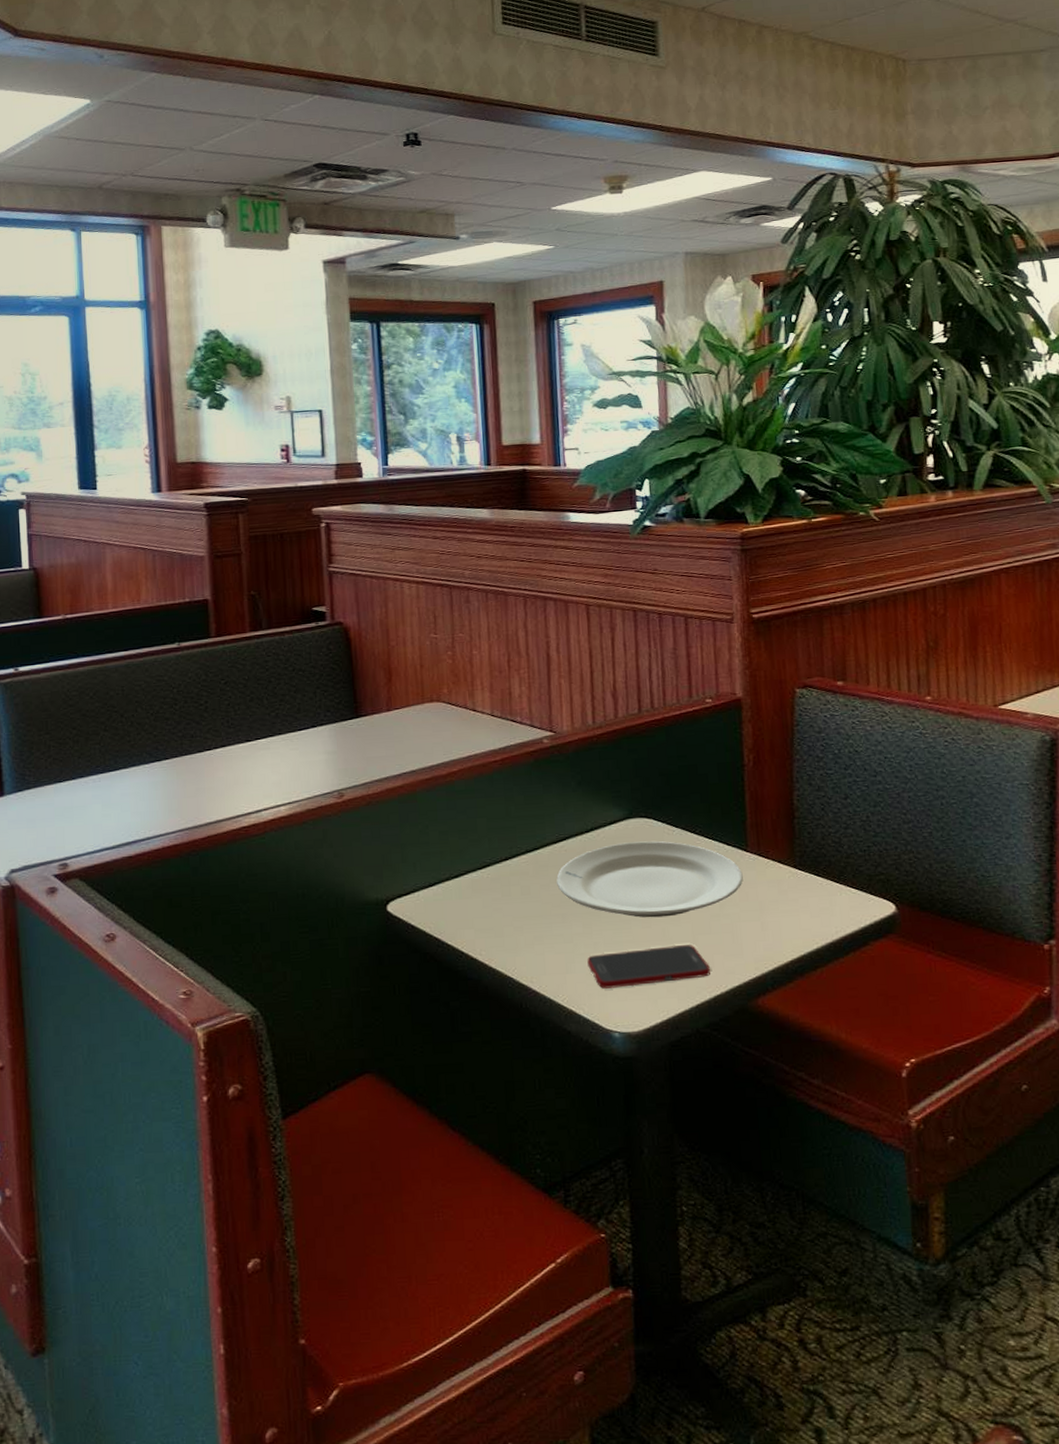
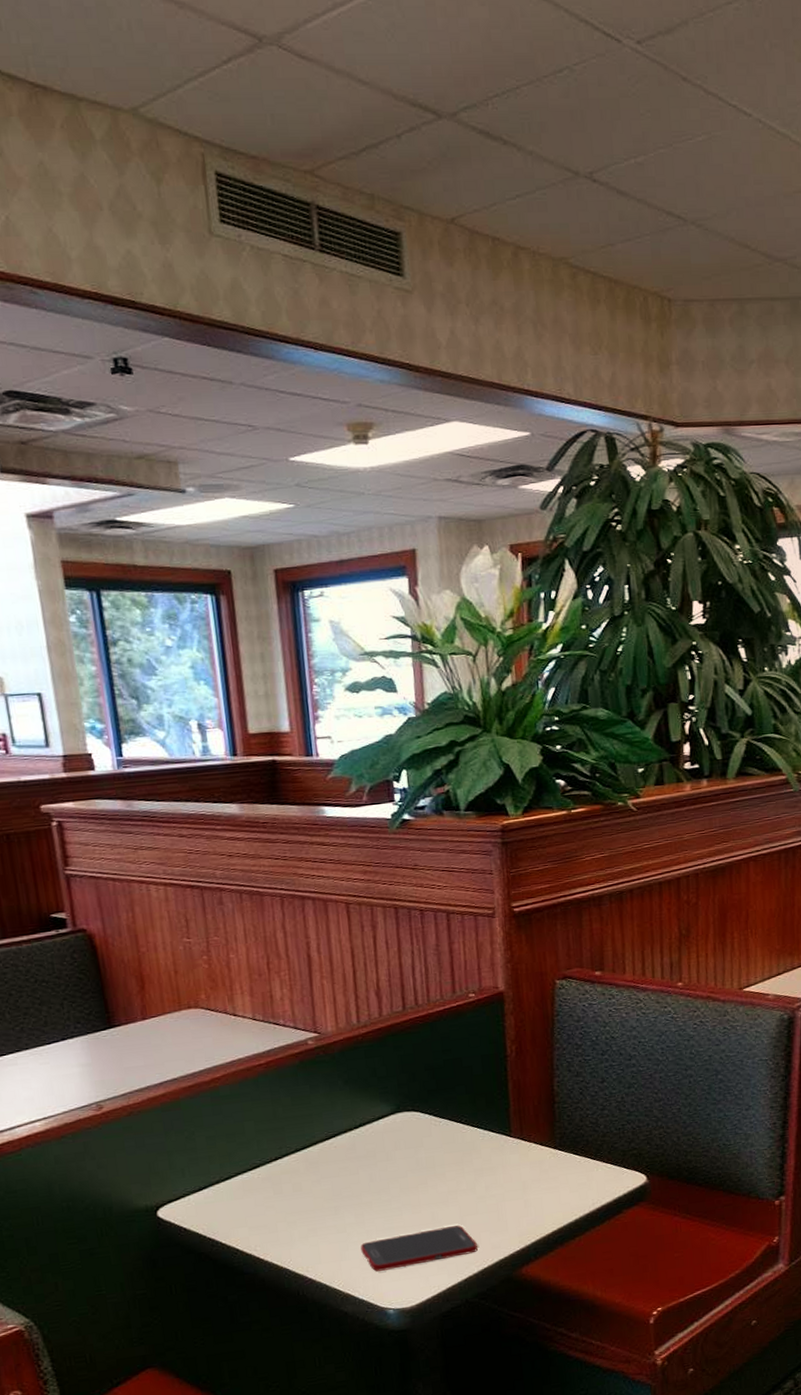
plate: present [556,841,743,918] -> none [327,1132,507,1205]

